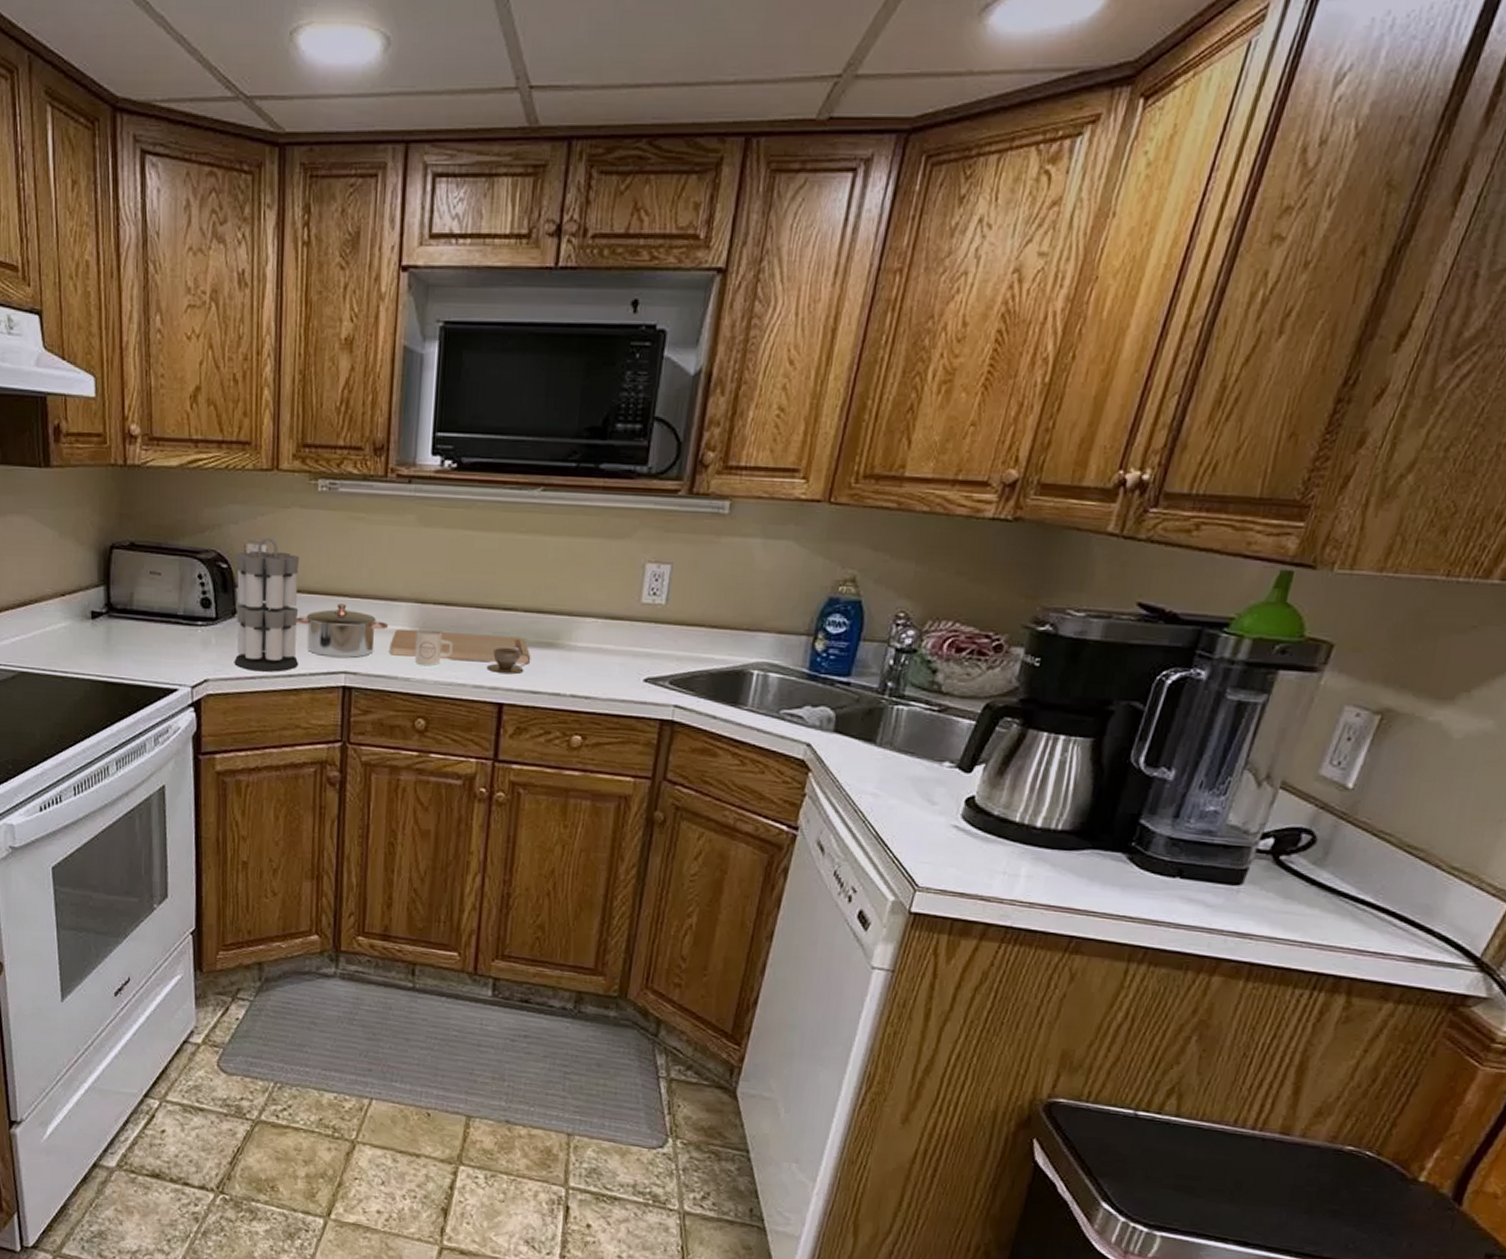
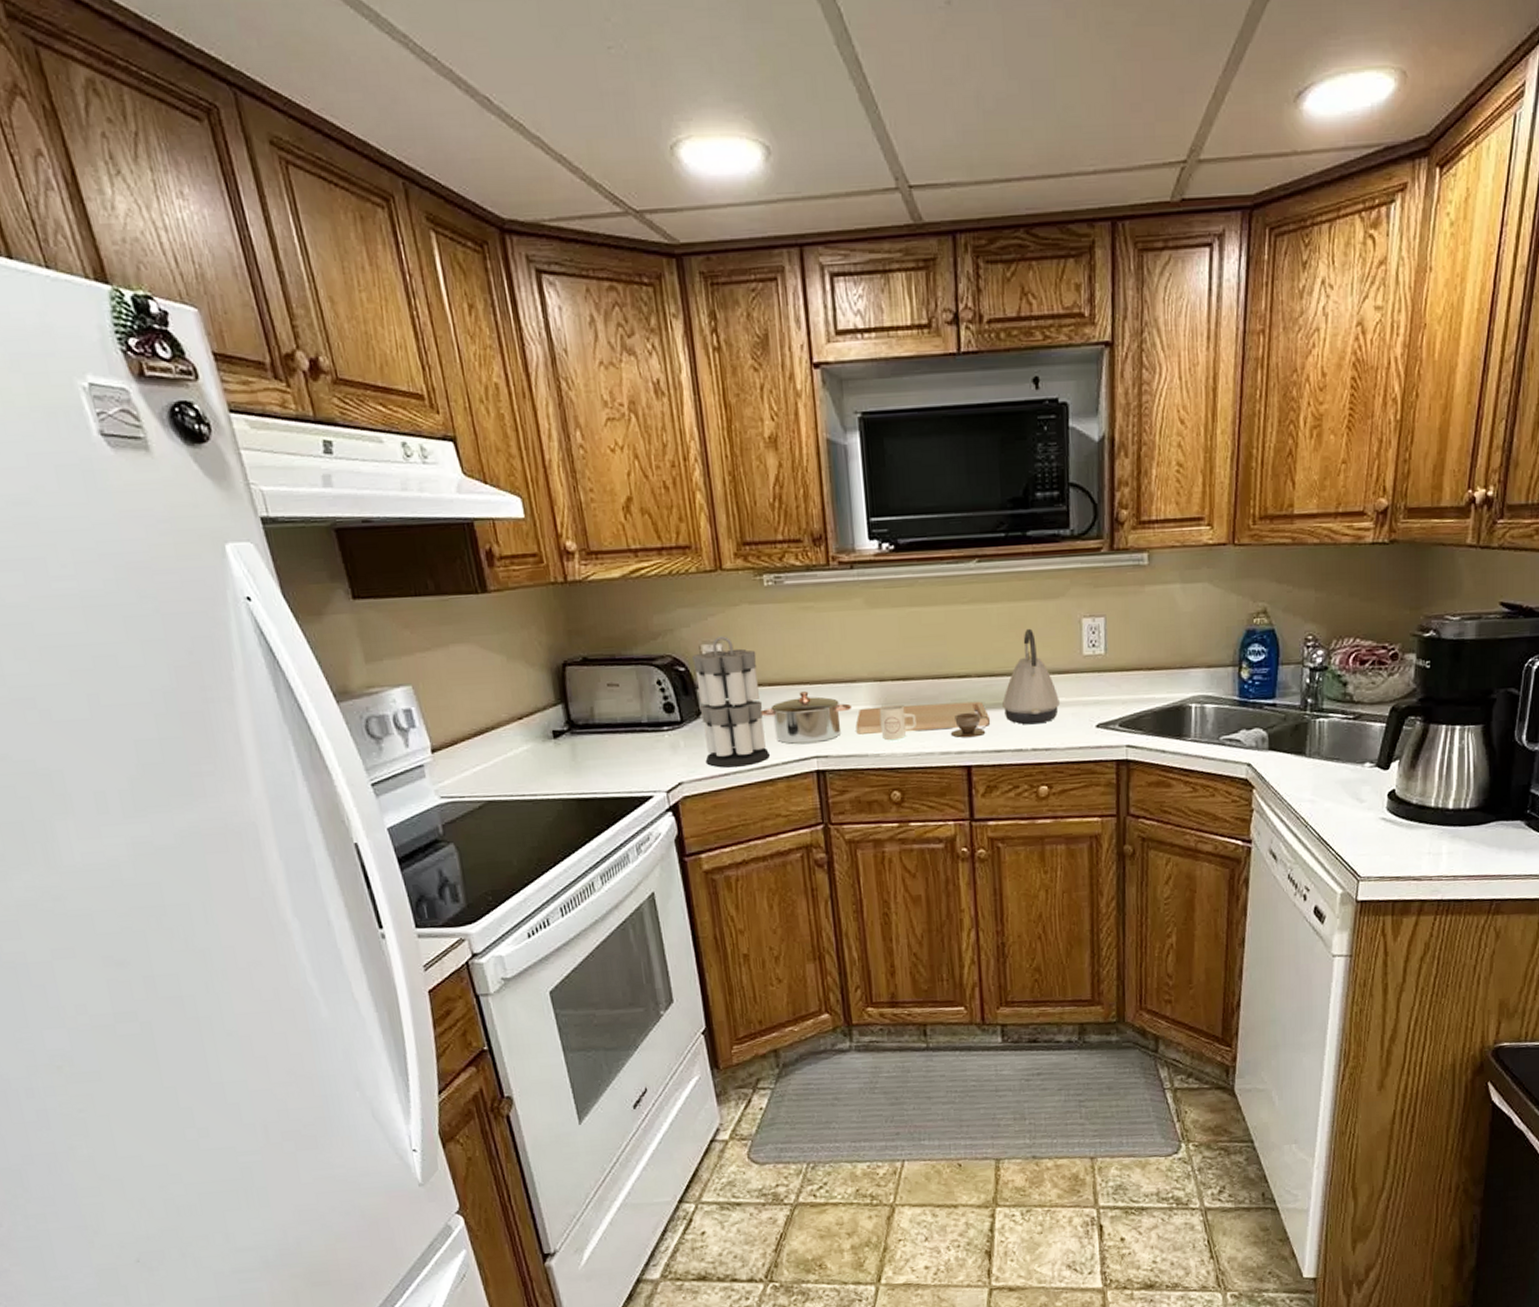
kettle: none [546,567,609,670] -> present [1002,628,1060,725]

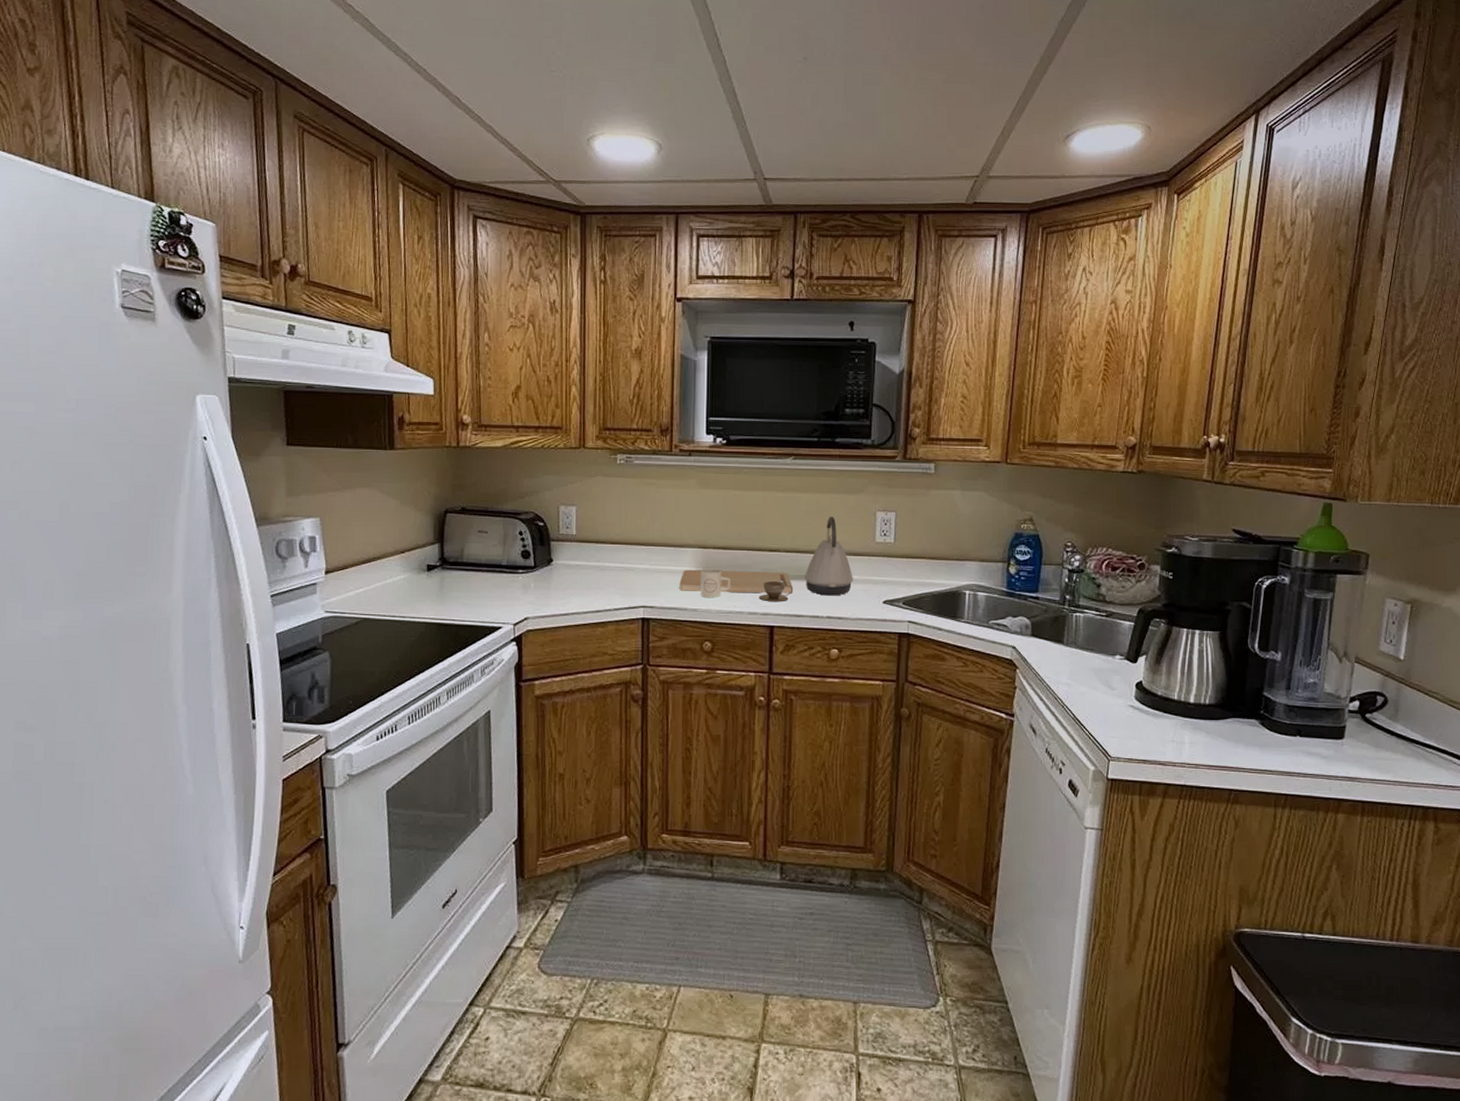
spice rack: present [692,636,770,768] -> none [550,500,604,609]
cooking pot: present [760,691,853,745] -> none [601,551,678,595]

